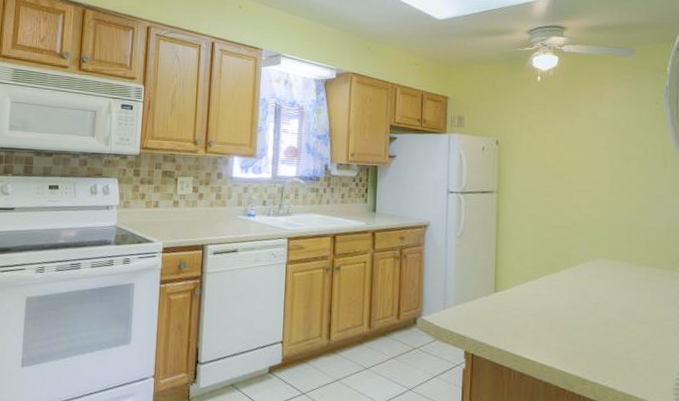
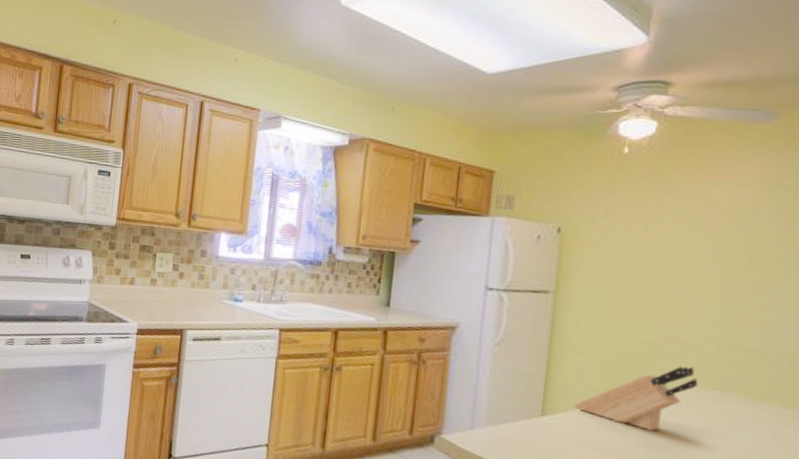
knife block: none [517,243,600,296] -> present [573,366,699,431]

